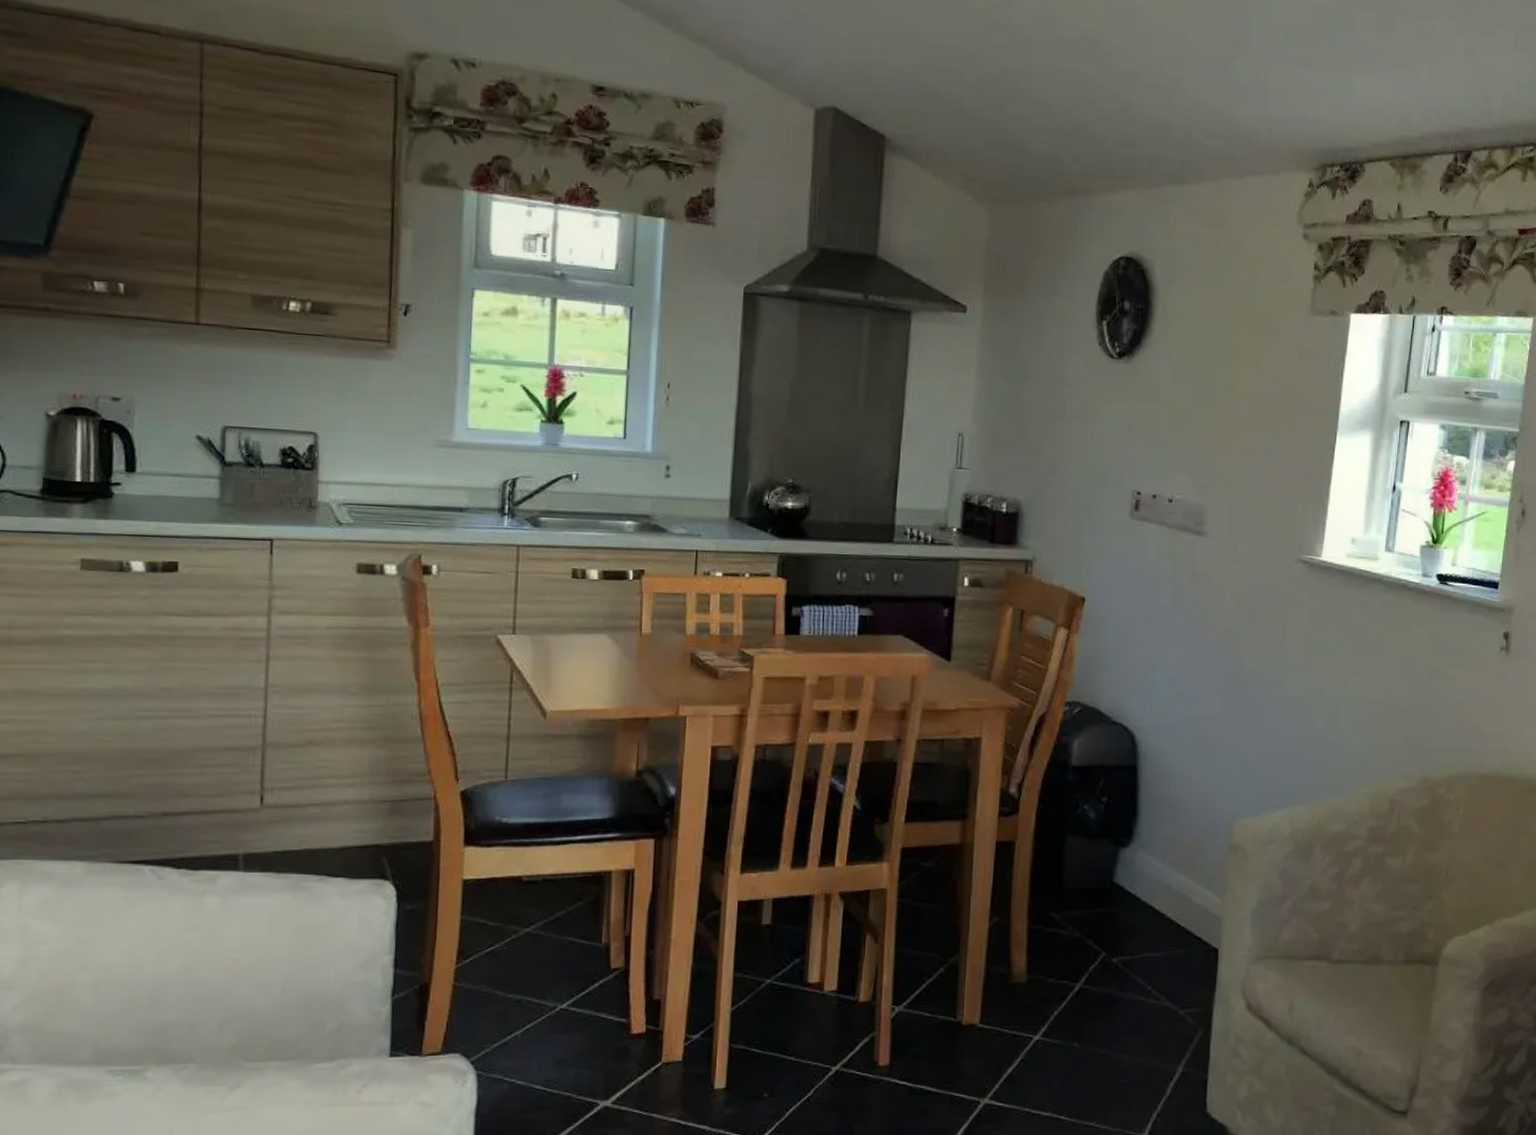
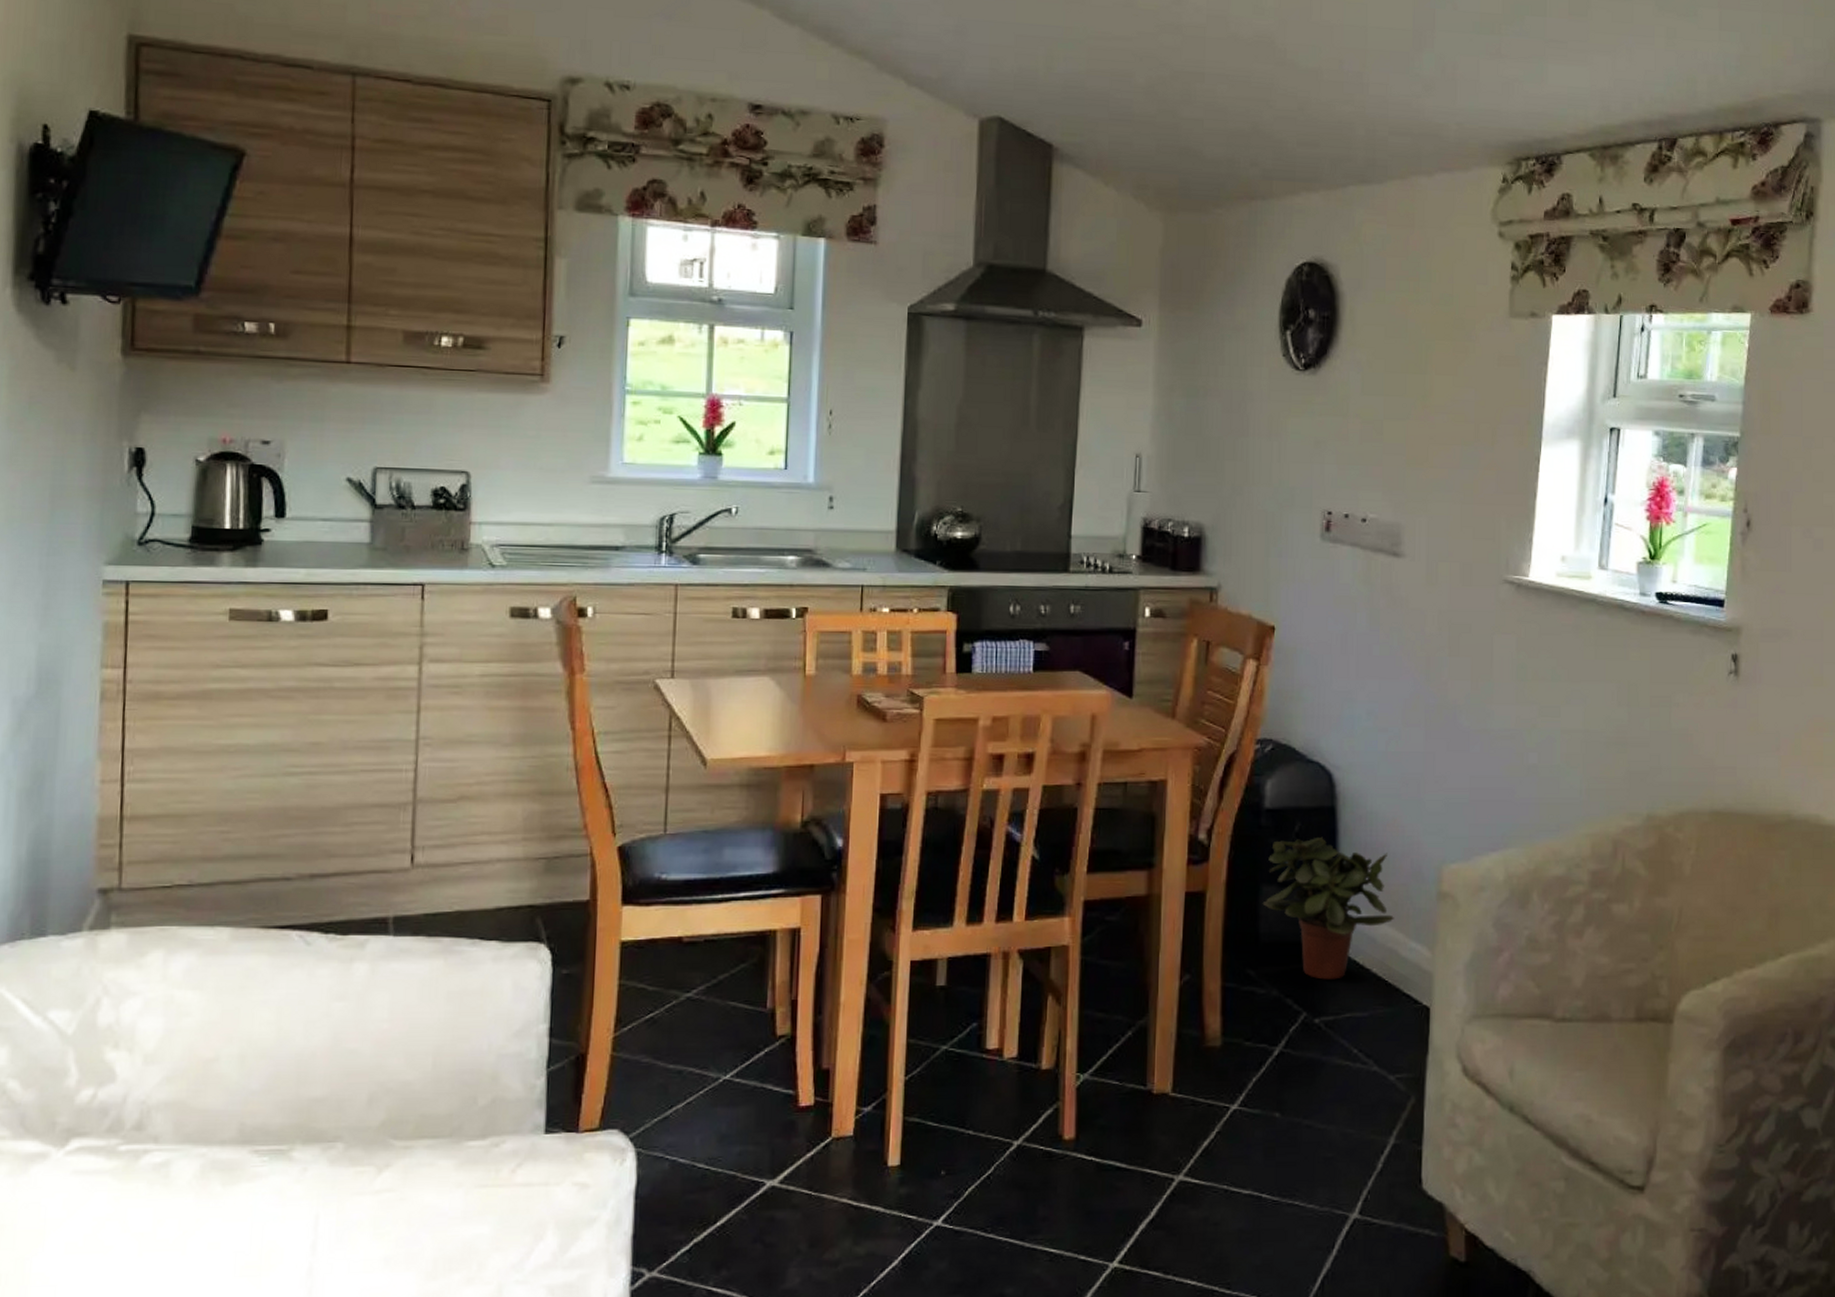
potted plant: none [1067,792,1188,923] -> present [1262,836,1394,980]

